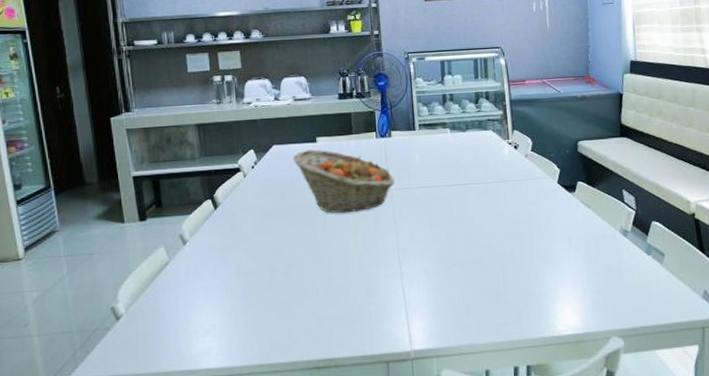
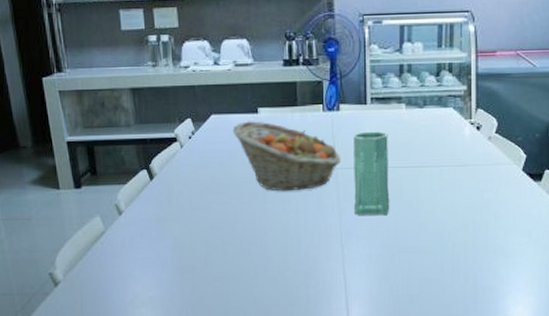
vase: none [405,154,442,232] -> present [353,131,390,216]

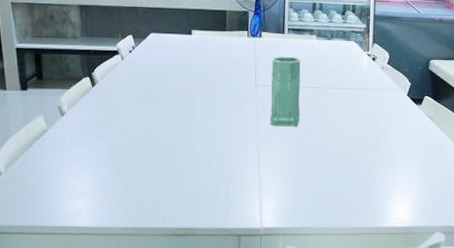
fruit basket: present [232,121,342,192] -> none [168,41,262,103]

